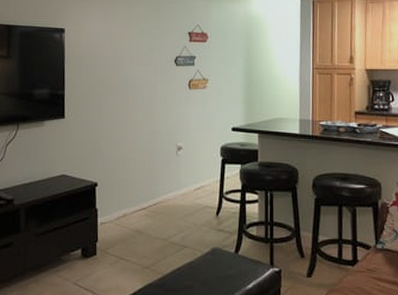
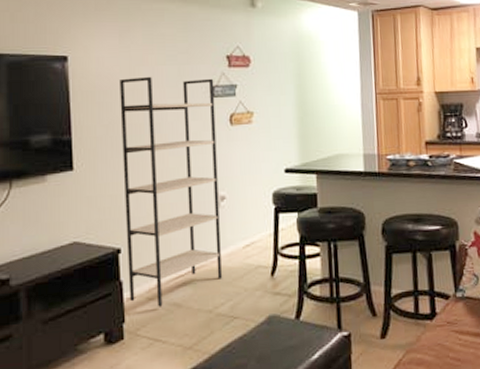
shelving unit: none [102,46,177,232] -> present [119,76,222,307]

